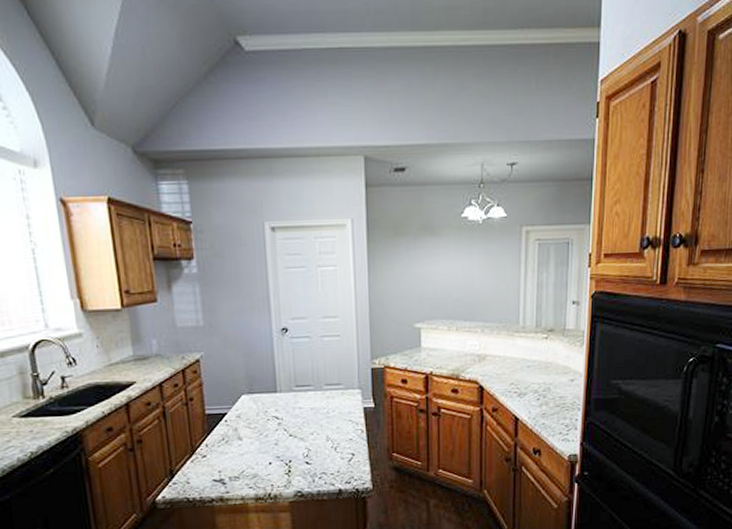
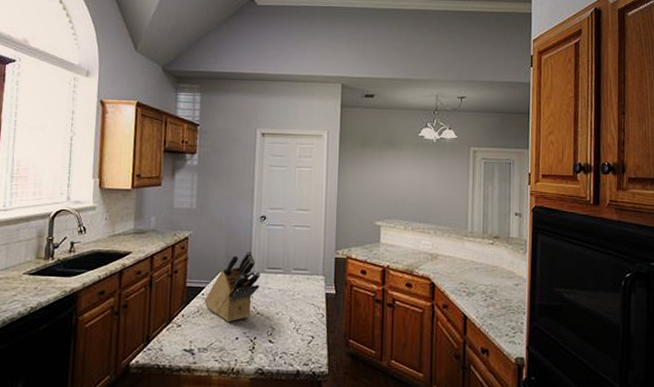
knife block: none [228,369,289,448] -> present [204,251,261,323]

